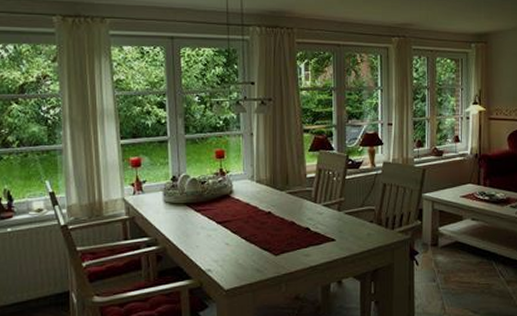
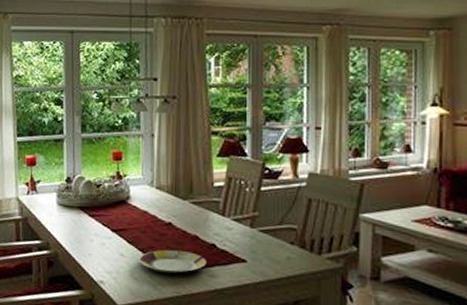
plate: none [242,235,302,257] -> present [138,249,206,274]

